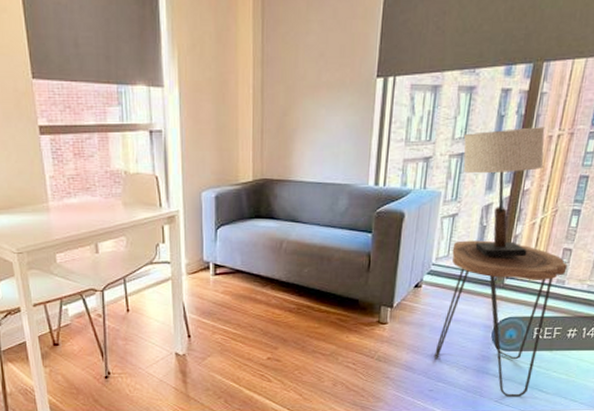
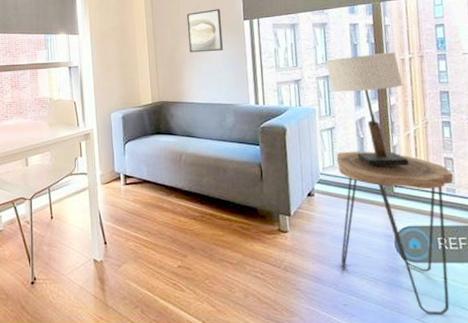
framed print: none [304,60,350,118] -> present [186,9,223,53]

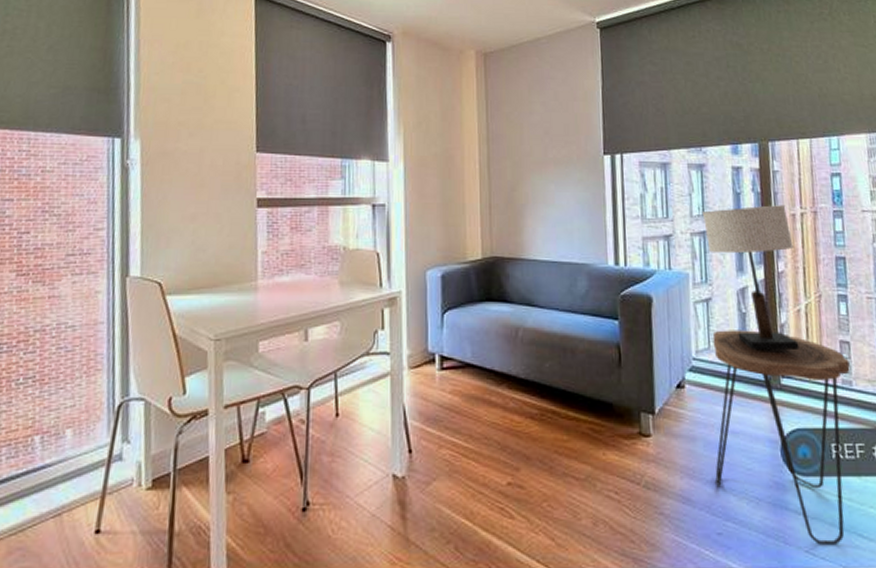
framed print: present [186,9,223,53] -> none [531,138,577,194]

